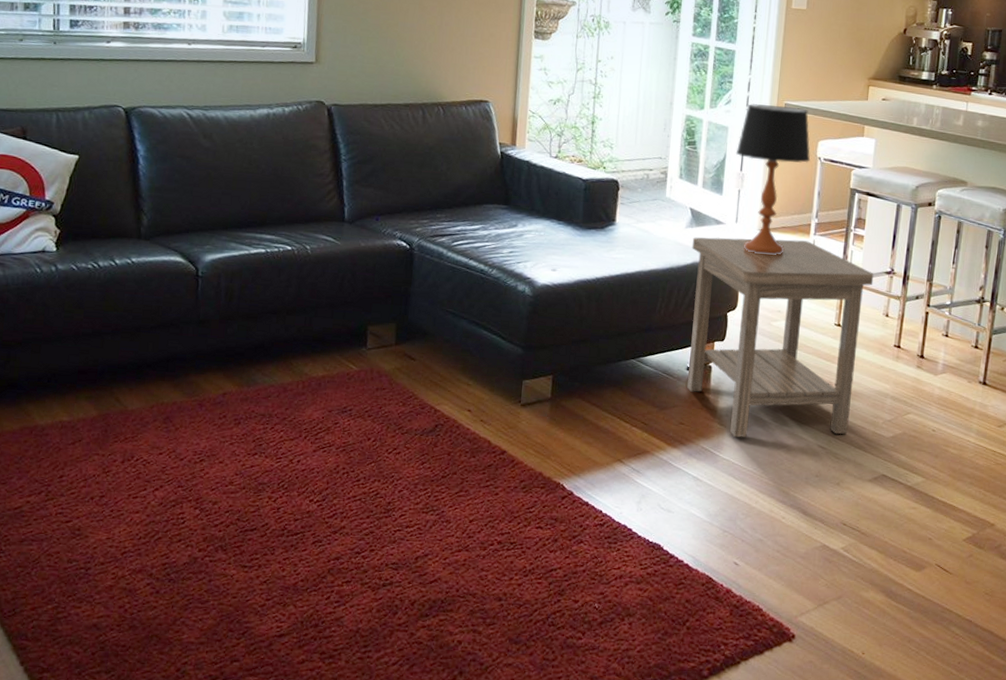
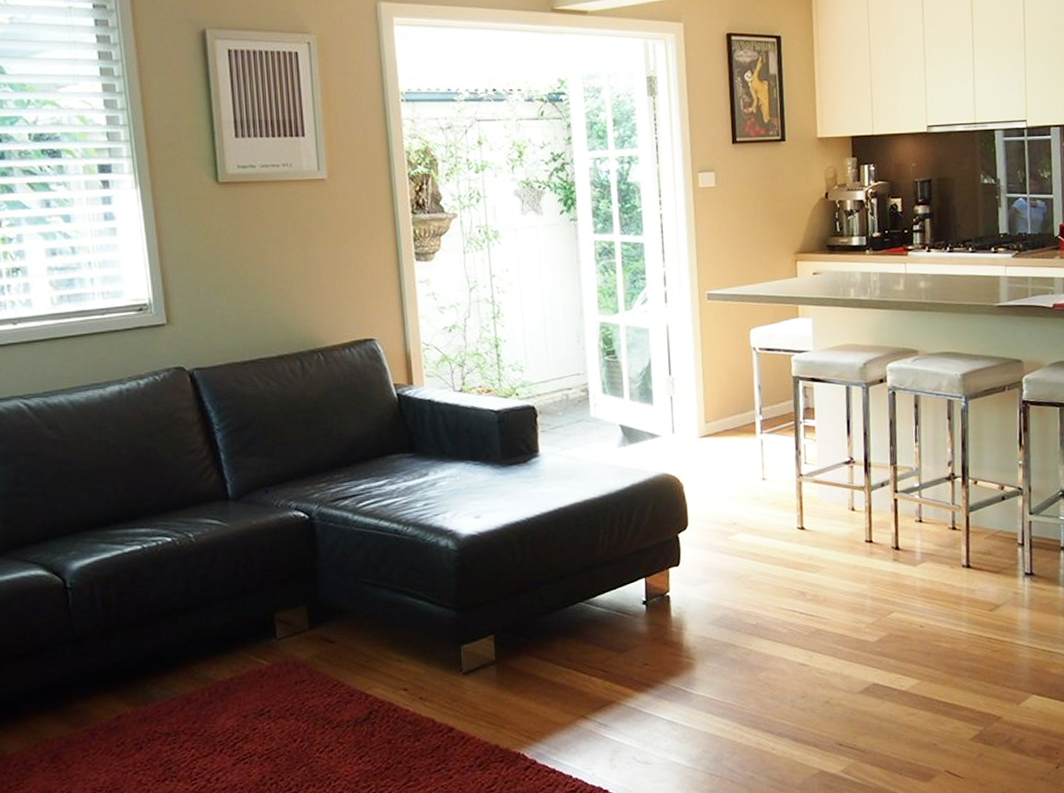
side table: present [686,237,874,438] -> none [627,441,833,670]
table lamp: present [735,104,811,256] -> none [661,296,745,464]

